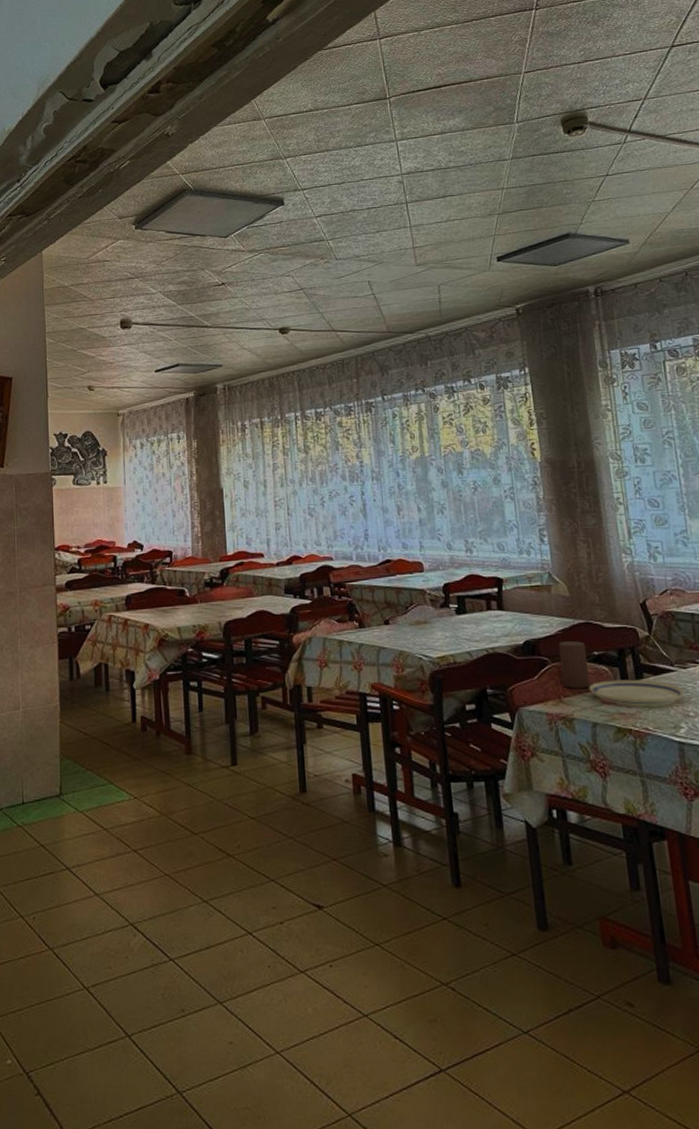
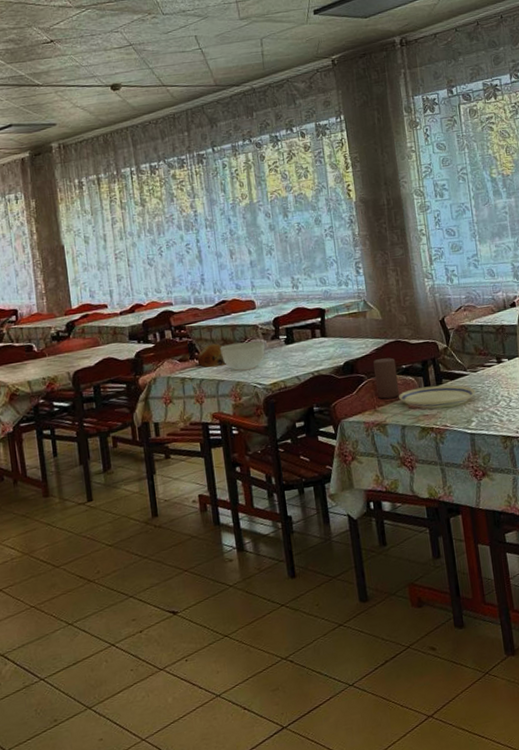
bread: none [358,606,389,632] -> present [198,343,226,368]
bowl: none [382,607,433,640] -> present [219,341,265,372]

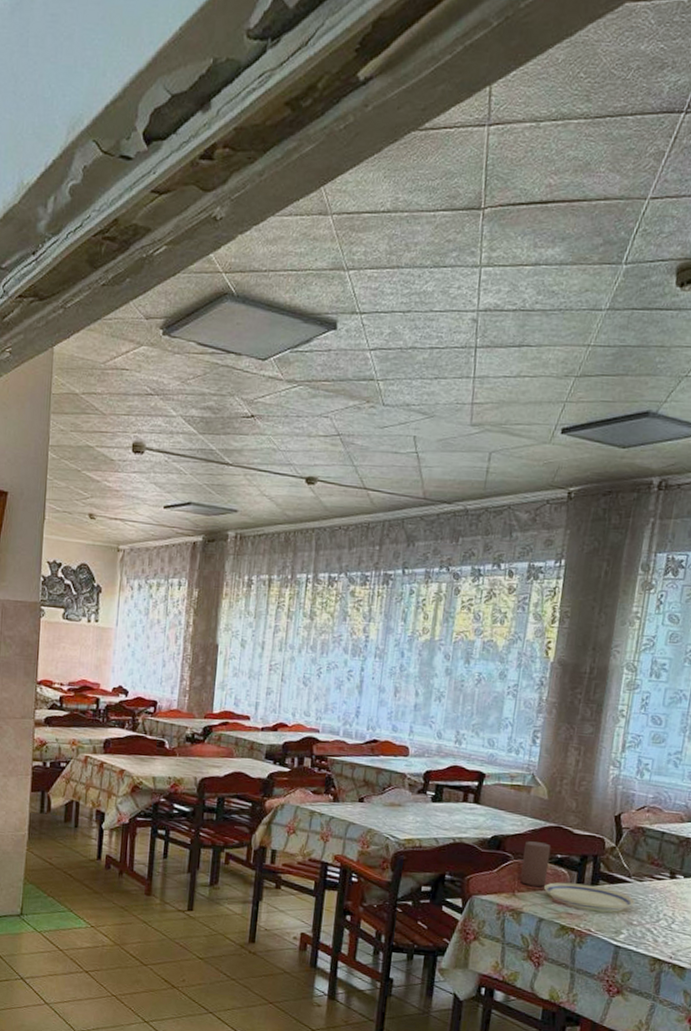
bread: present [198,343,226,368] -> none [333,782,363,809]
bowl: present [219,341,265,372] -> none [358,787,410,820]

